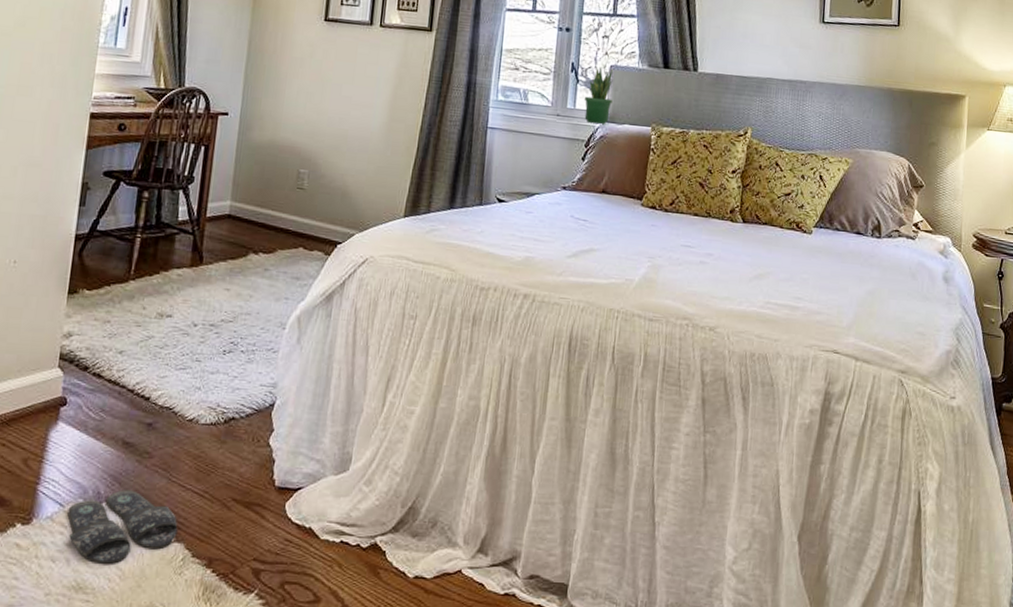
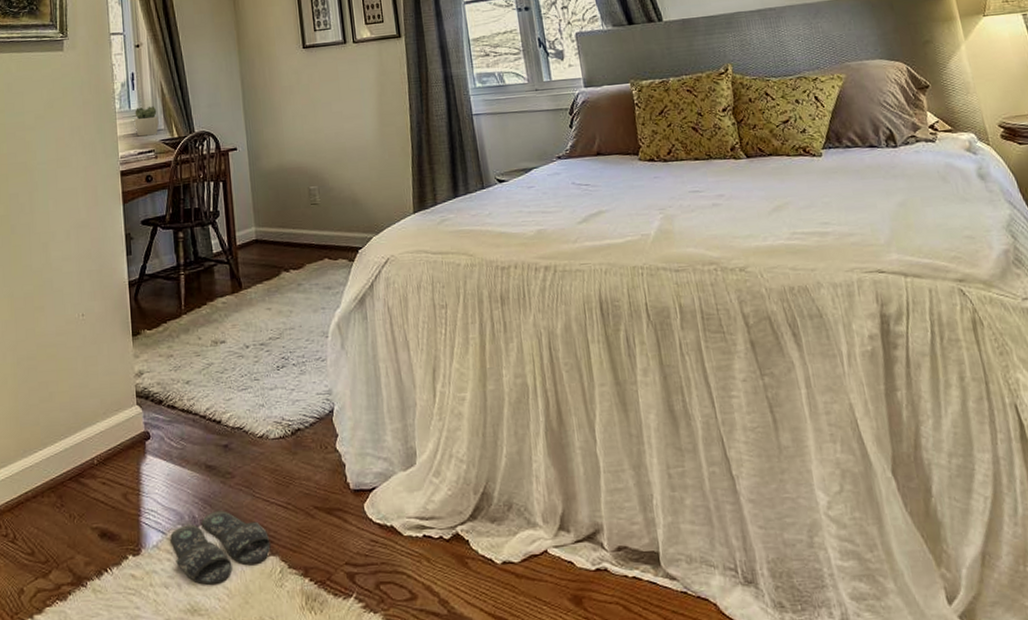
succulent plant: none [116,47,147,81] -> present [134,106,159,137]
planter: present [584,66,613,125] -> none [557,36,587,92]

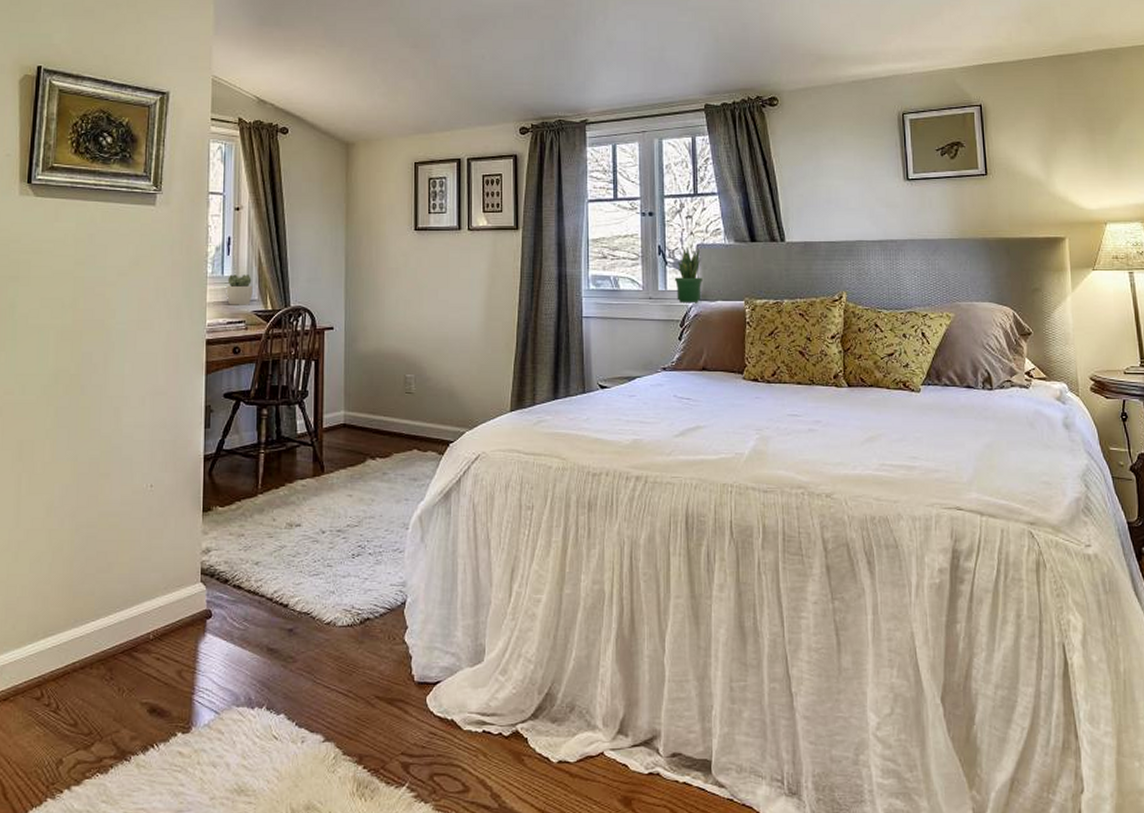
slippers: present [170,510,271,585] -> none [223,694,327,766]
planter: none [557,36,587,92] -> present [674,247,703,304]

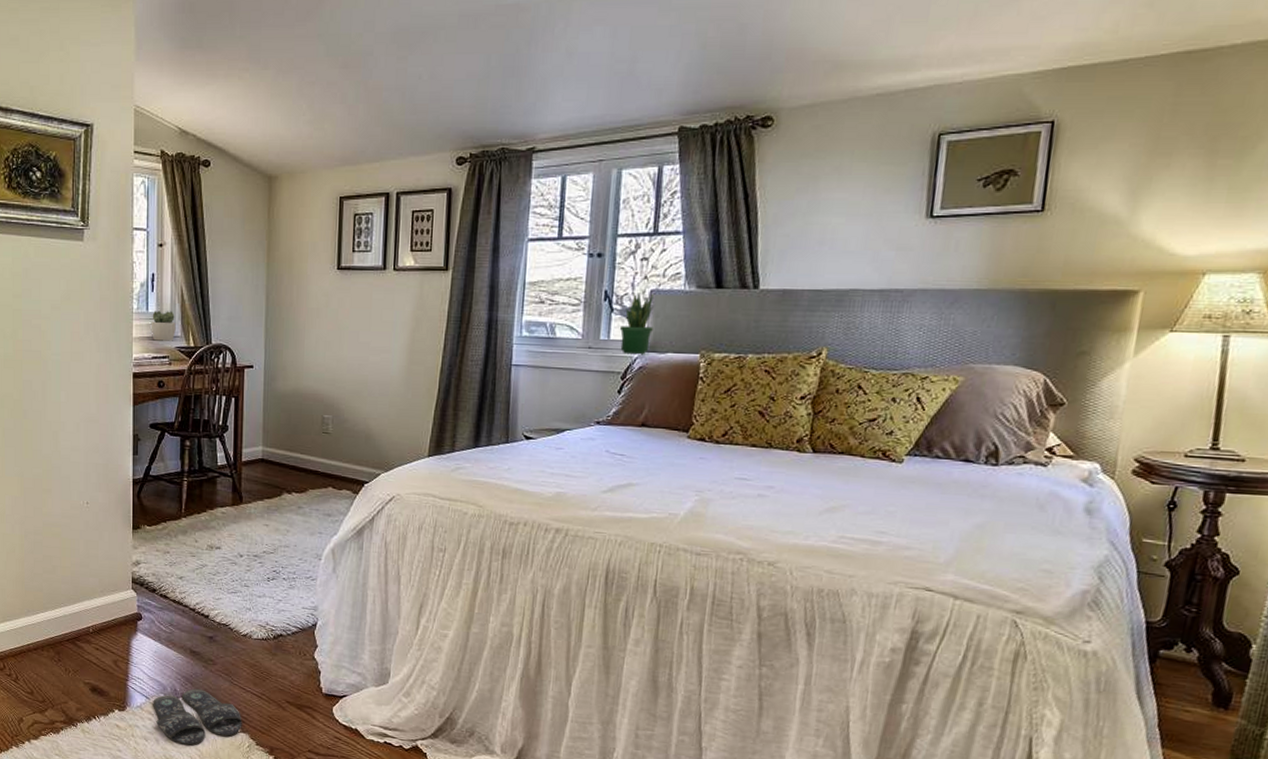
slippers: none [223,694,327,766] -> present [153,689,242,746]

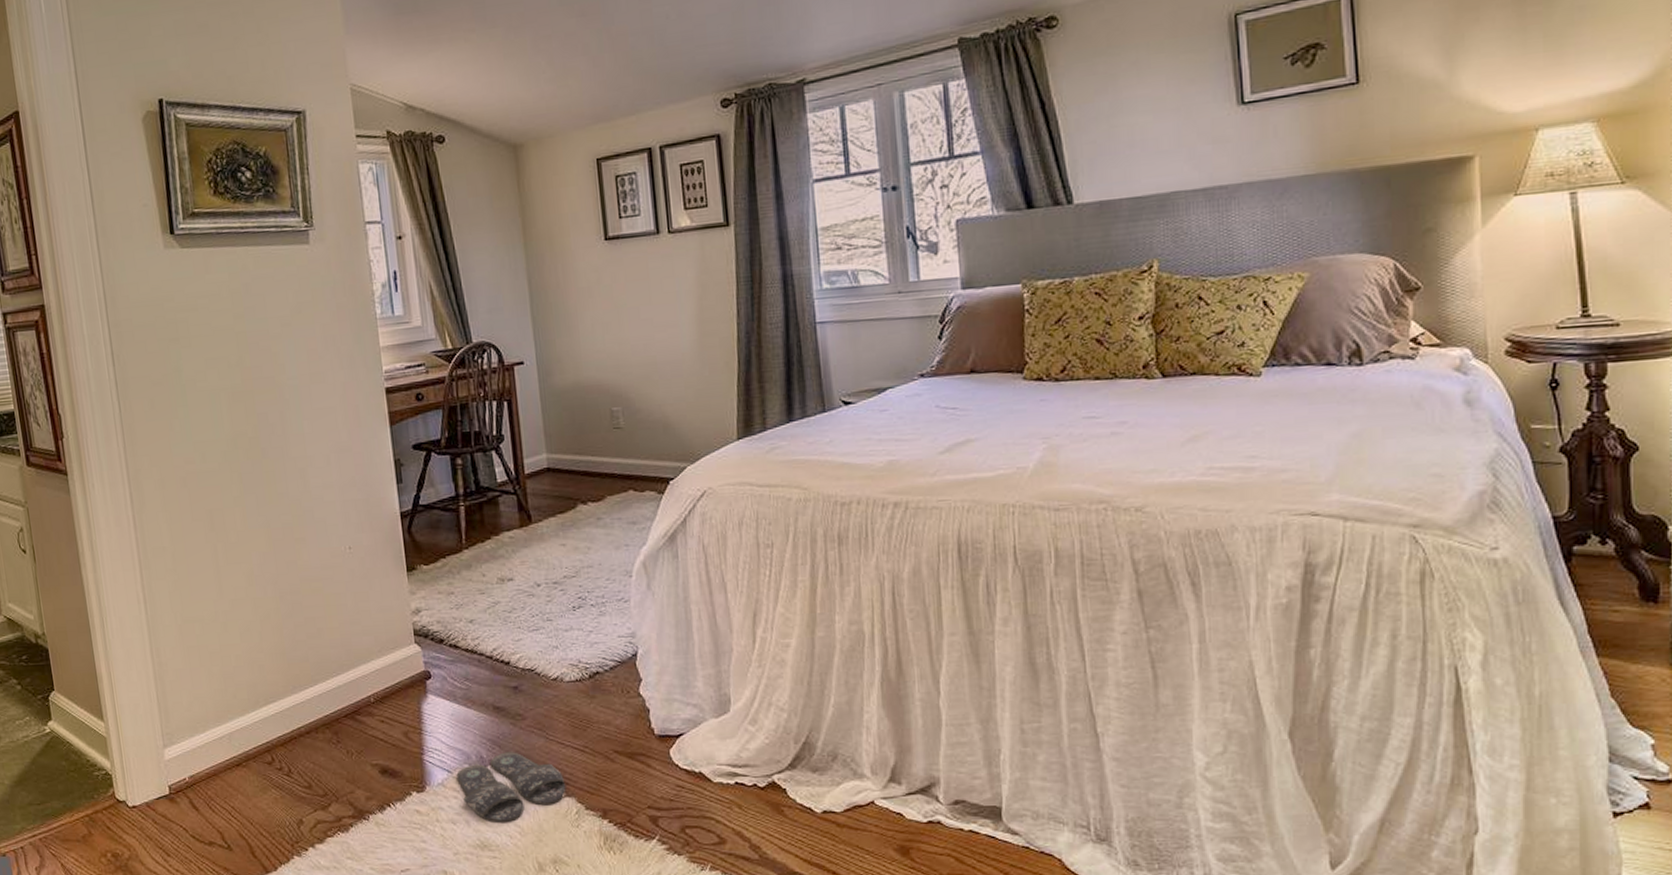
succulent plant: present [151,311,176,341] -> none [399,311,429,348]
planter: present [619,292,654,355] -> none [928,224,966,295]

